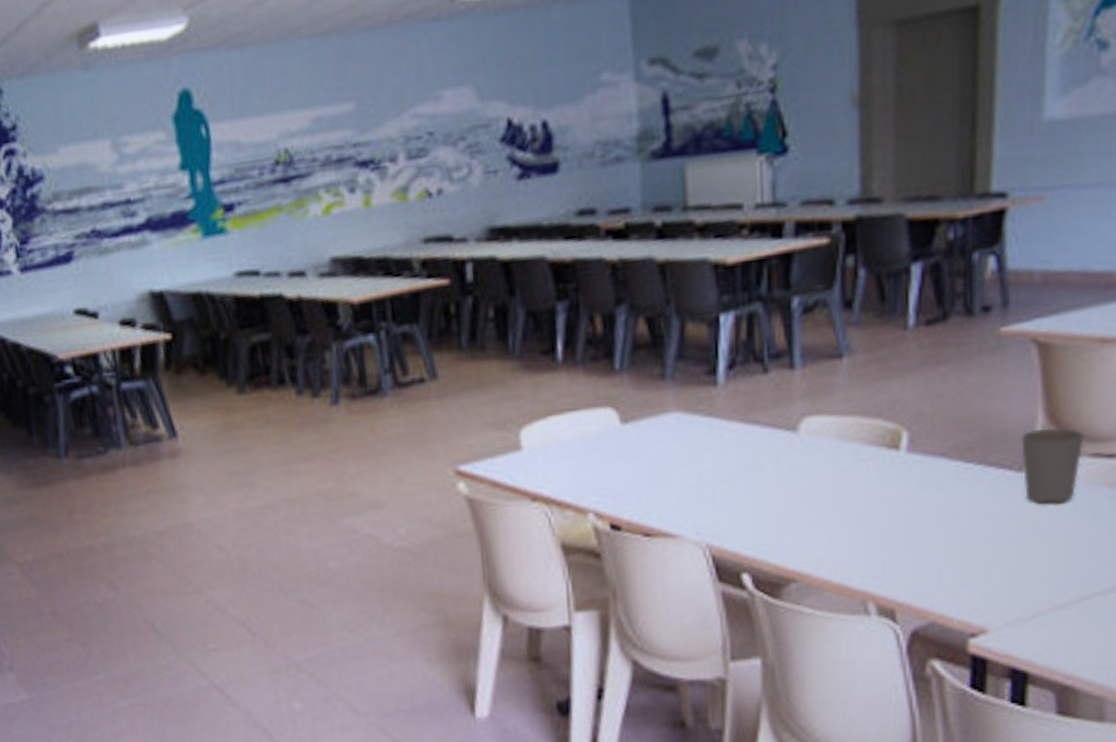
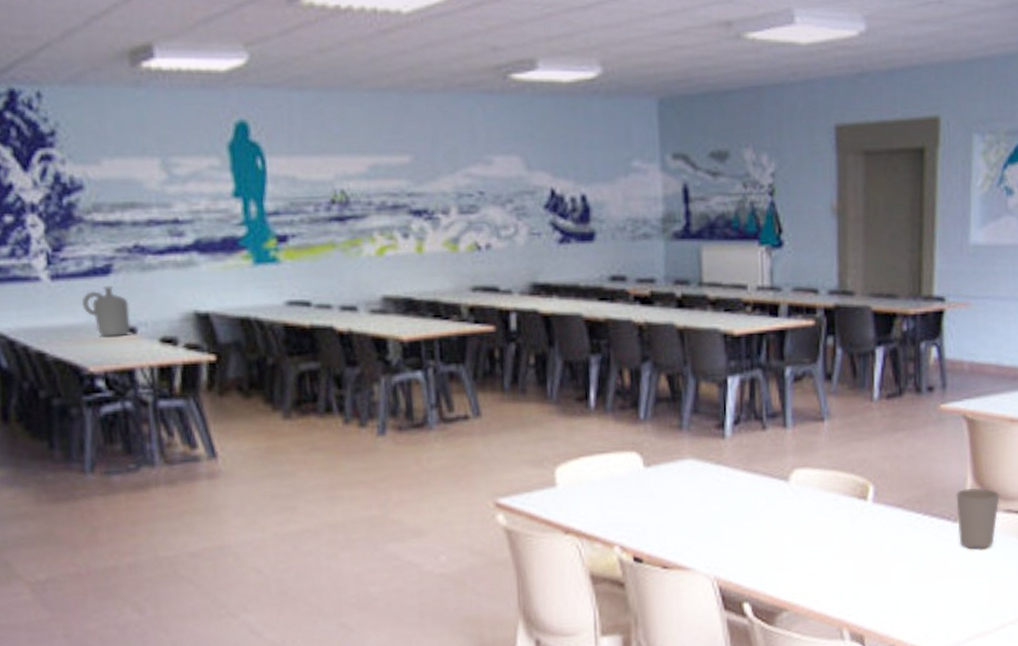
water jug: none [48,273,93,325] -> present [81,286,131,337]

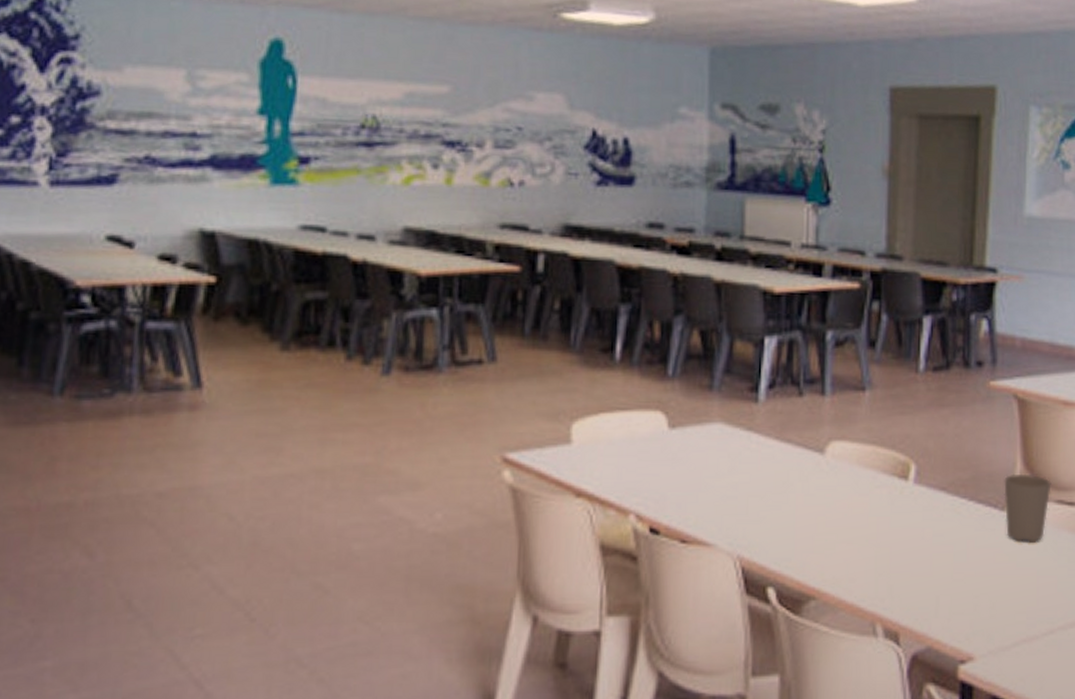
water jug: present [81,286,131,337] -> none [79,196,130,251]

